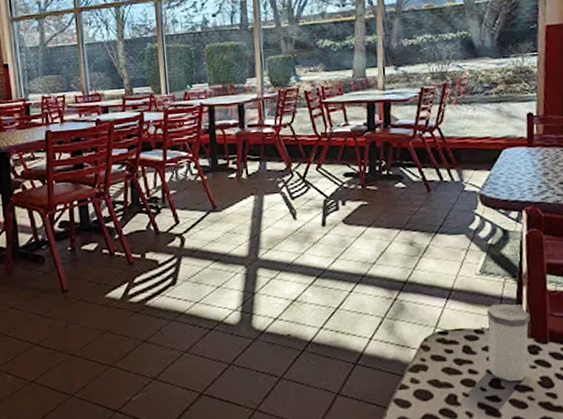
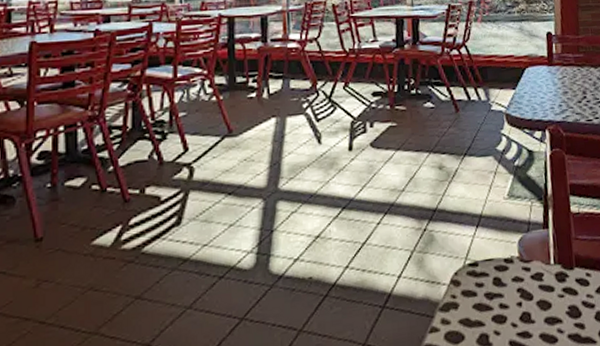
salt shaker: present [486,303,530,381] -> none [515,228,557,314]

